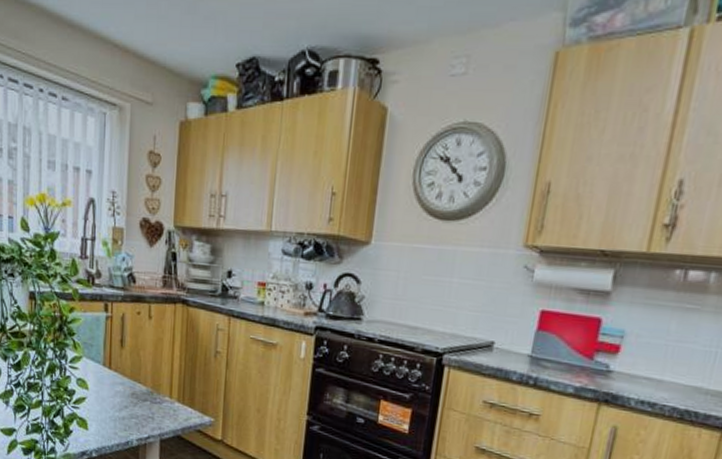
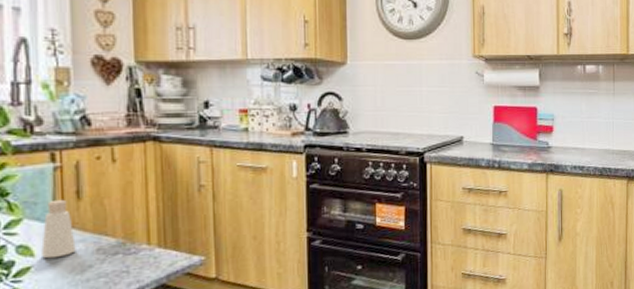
pepper shaker: none [93,344,117,395] -> present [41,199,76,259]

